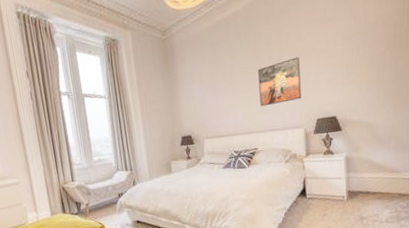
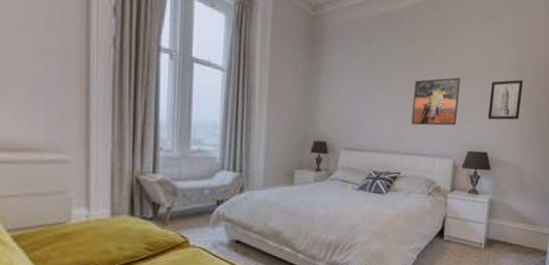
wall art: none [331,44,363,87] -> present [488,79,523,120]

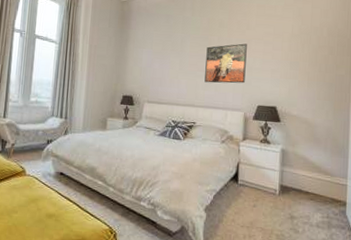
wall art: present [488,79,523,120] -> none [275,44,307,79]

